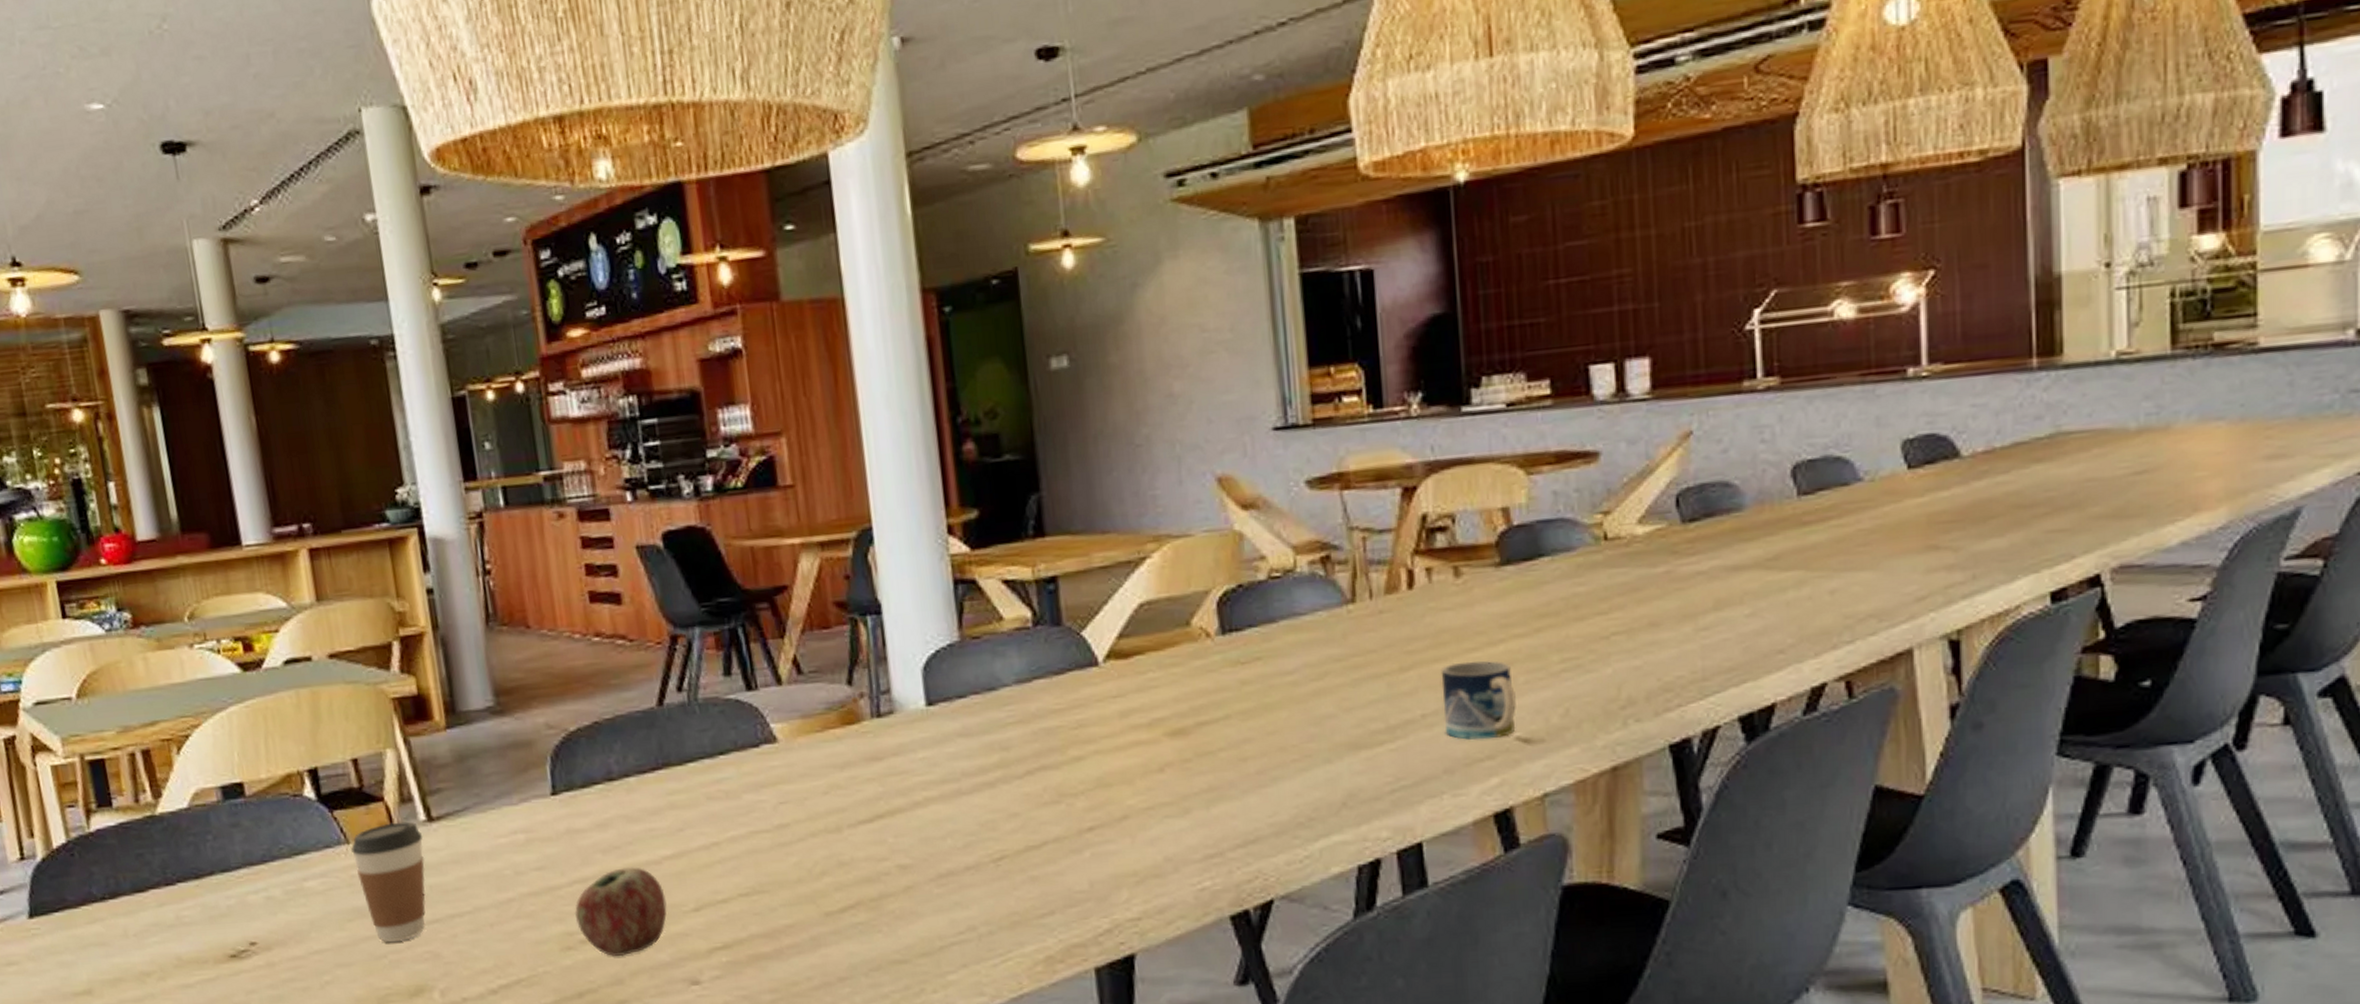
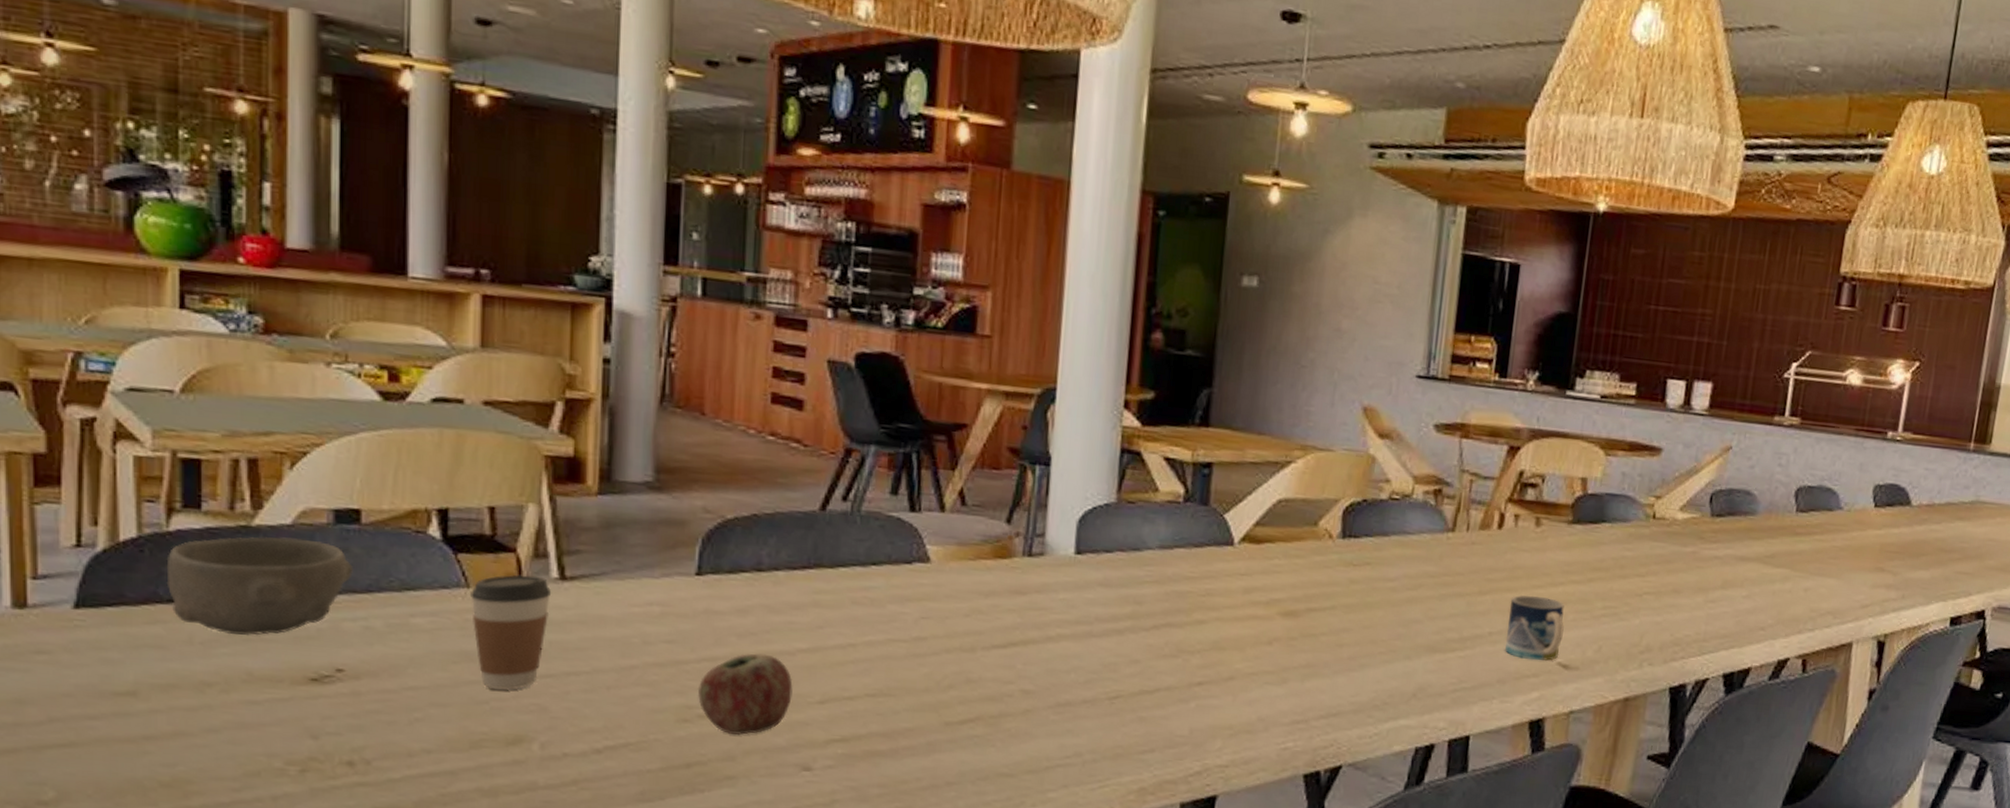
bowl: none [93,820,248,924] -> present [166,537,354,636]

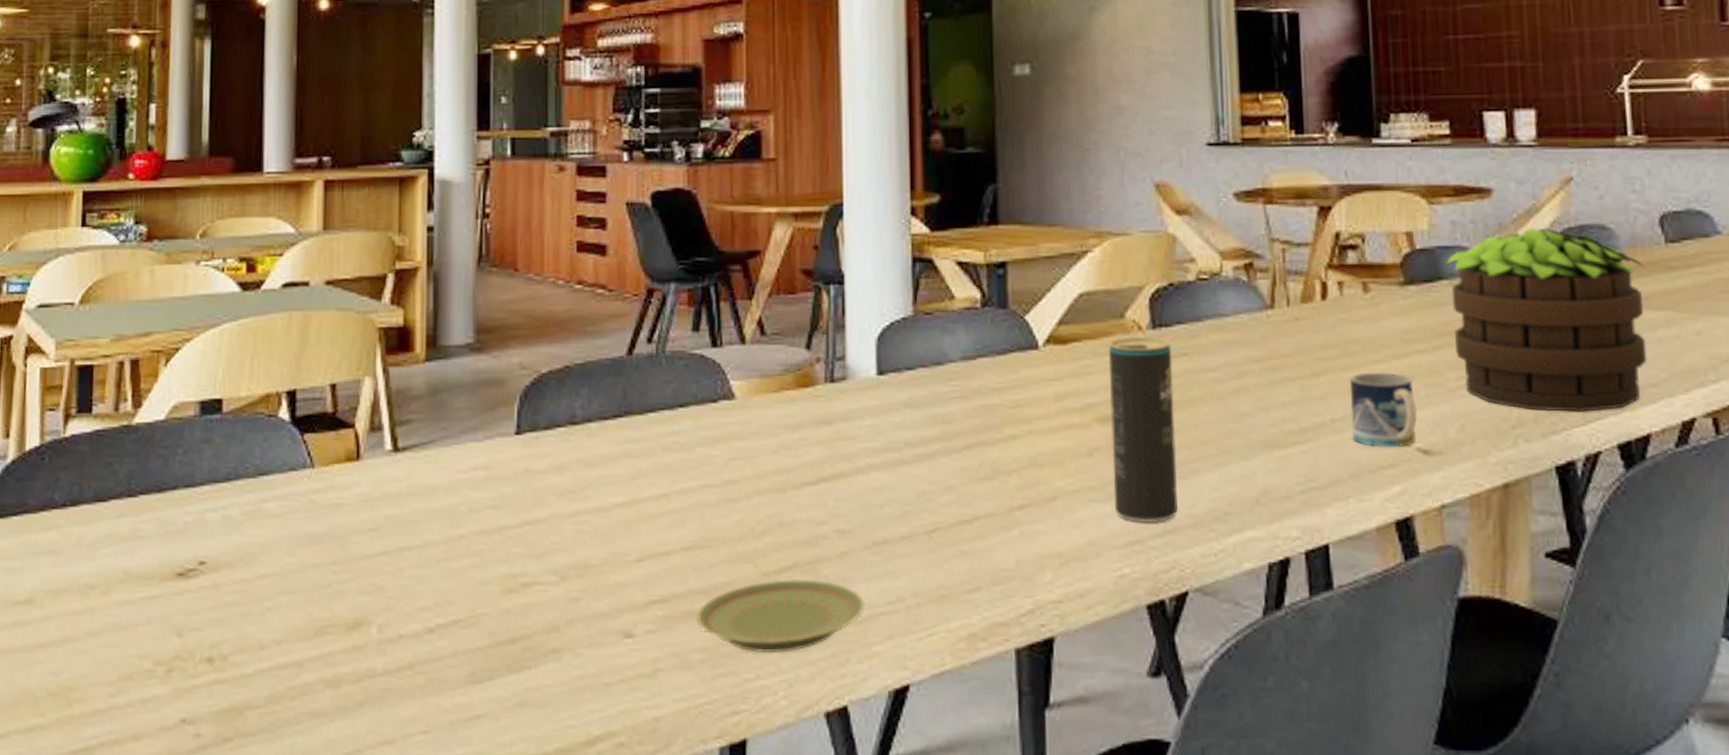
bowl: present [166,537,354,636] -> none [61,433,216,535]
coffee cup: present [471,574,552,690] -> none [315,450,386,571]
apple: present [697,653,793,736] -> none [521,512,611,603]
plate: none [877,729,1044,793] -> present [697,579,865,653]
beverage can: none [1286,543,1357,706] -> present [1109,336,1178,522]
potted plant: none [1605,486,1775,646] -> present [1446,227,1647,413]

